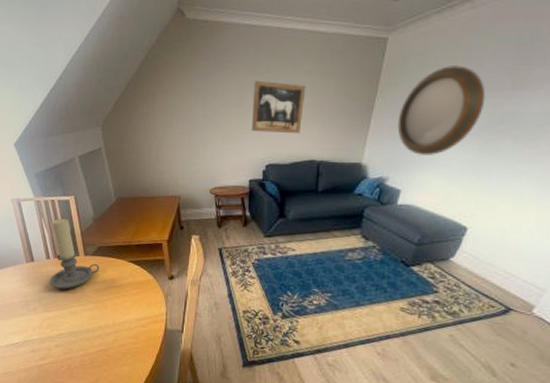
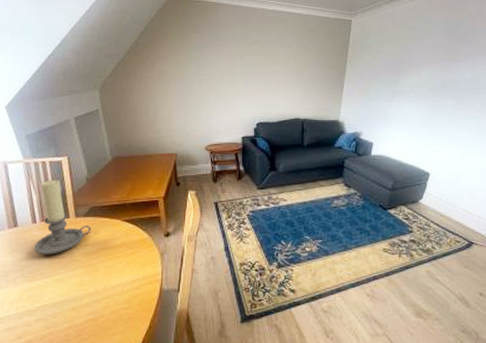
wall art: present [251,80,306,134] -> none [242,51,289,96]
home mirror: present [397,65,486,155] -> none [365,43,430,113]

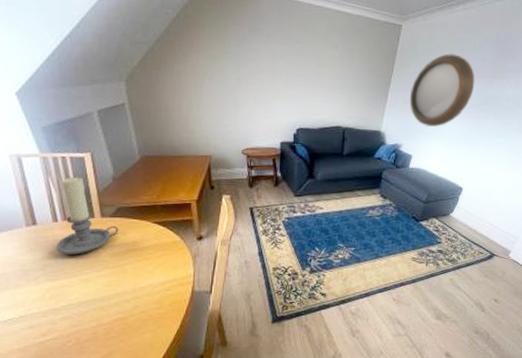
home mirror: none [365,43,430,113] -> present [409,54,475,127]

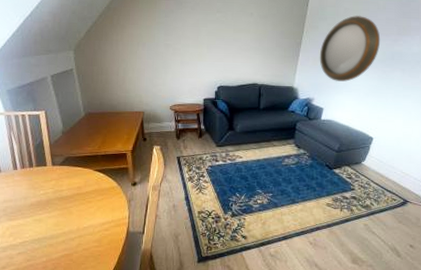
candle holder: present [56,177,119,255] -> none [15,131,66,198]

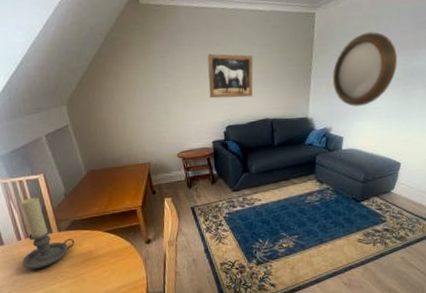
candle holder: none [15,131,66,198] -> present [20,197,75,269]
wall art: none [205,18,249,62] -> present [207,53,254,99]

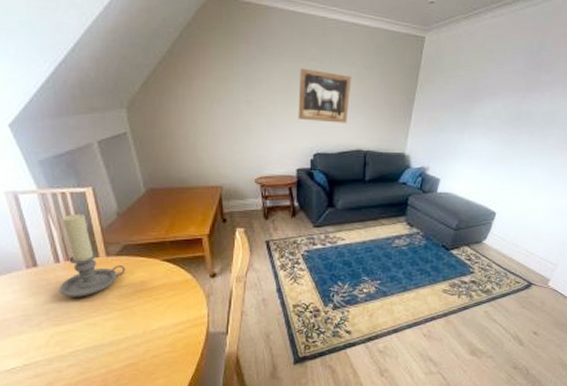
home mirror: present [332,32,398,106] -> none [435,66,507,147]

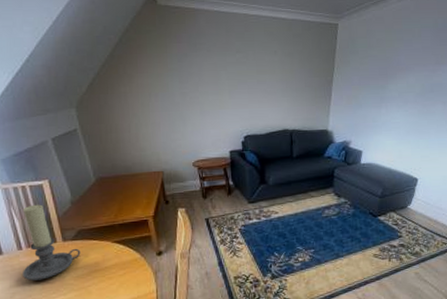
wall art: present [298,68,352,123] -> none [227,60,274,107]

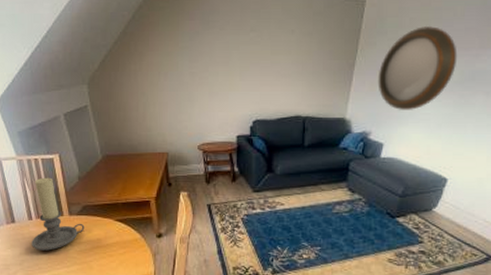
home mirror: none [353,46,418,120] -> present [378,26,458,110]

